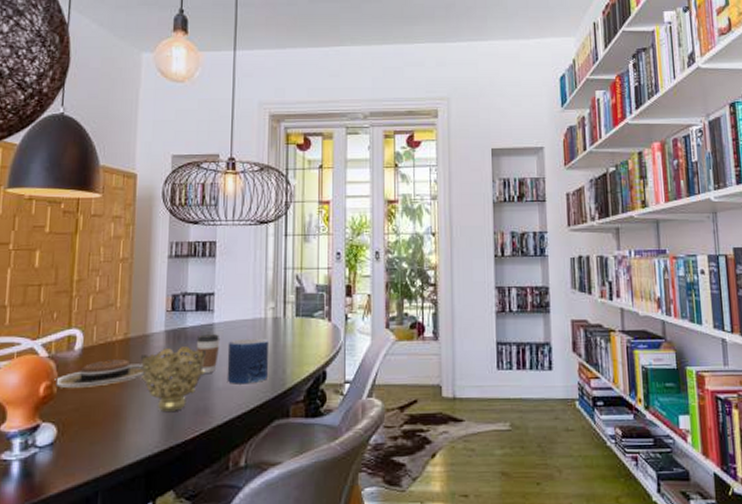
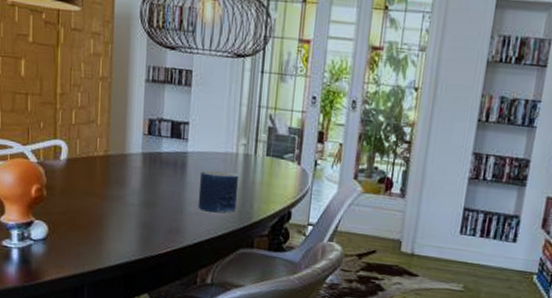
plate: present [54,359,145,389] -> none [44,172,124,196]
decorative bowl: present [141,346,207,411] -> none [120,169,181,228]
coffee cup: present [196,334,221,373] -> none [170,161,193,198]

